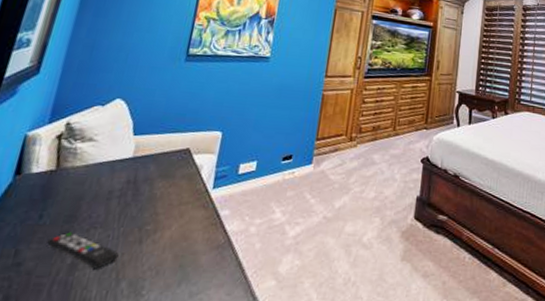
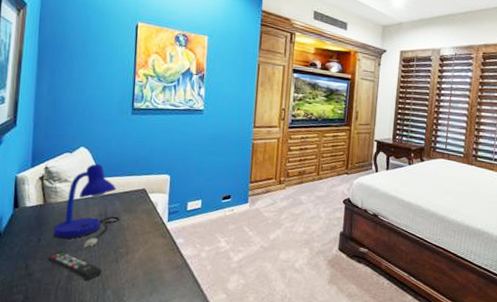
desk lamp: none [60,118,154,225] -> present [53,163,120,248]

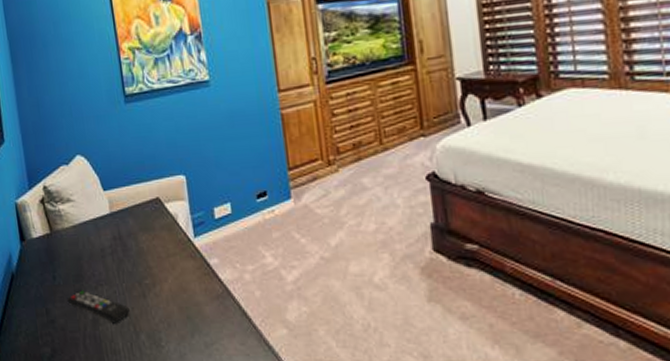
desk lamp: present [53,163,120,248] -> none [66,173,138,282]

